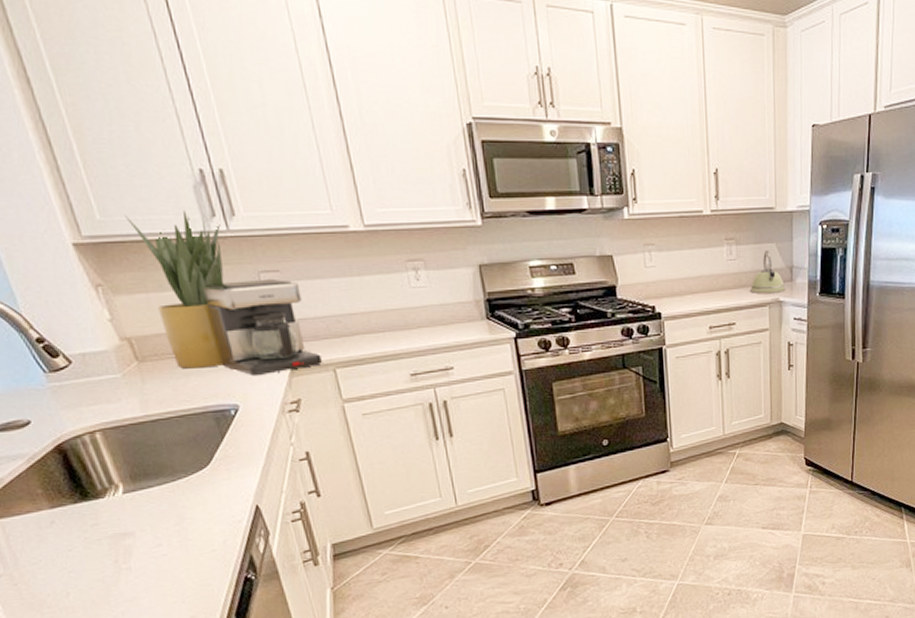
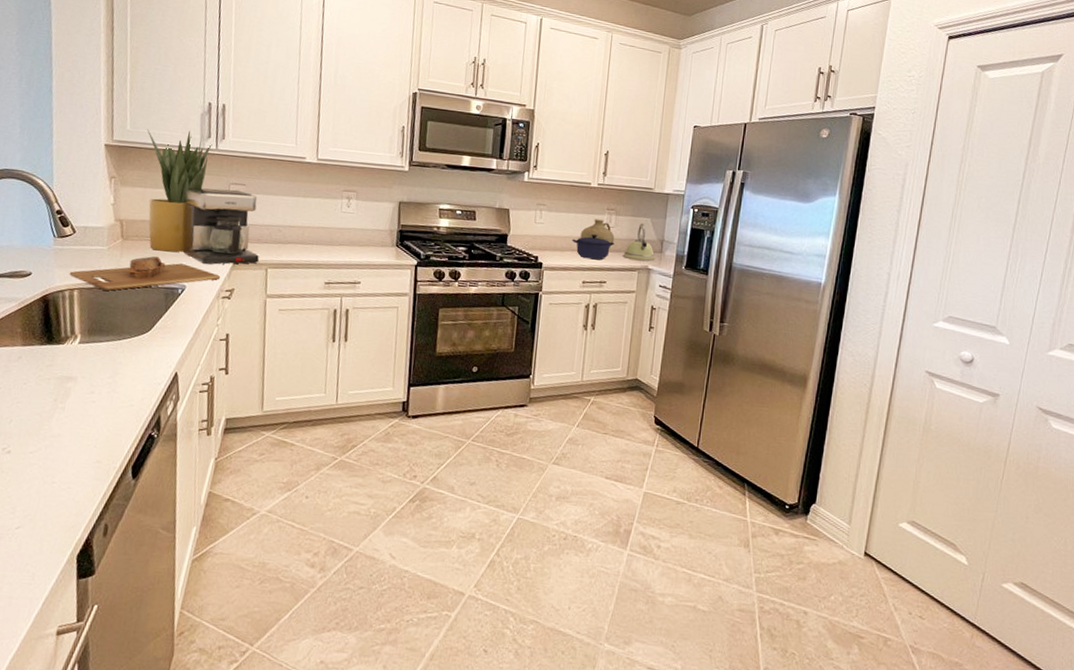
cutting board: none [81,375,280,428] -> present [69,256,221,292]
cooking pot: none [691,270,739,301] -> present [572,233,614,260]
ceramic jug: none [699,252,739,284] -> present [580,219,615,248]

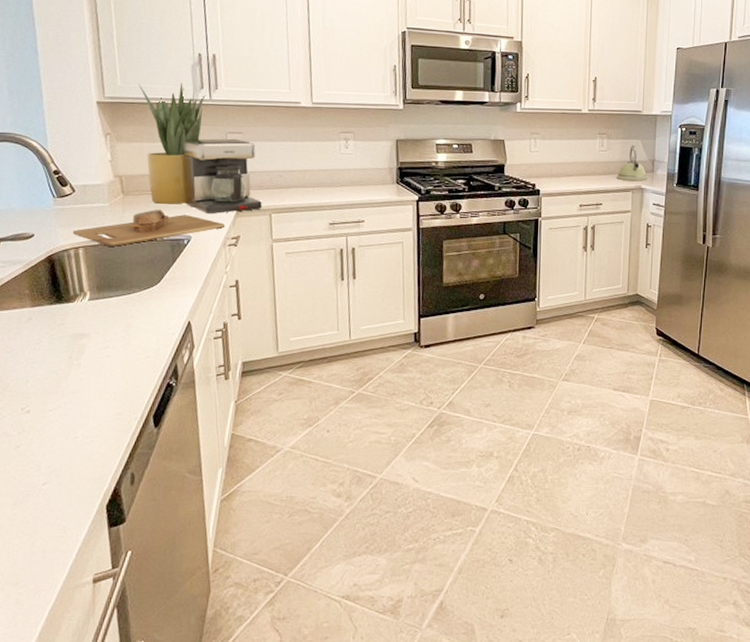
cooking pot: present [572,233,614,260] -> none [567,158,608,184]
ceramic jug: present [580,219,615,248] -> none [574,144,608,171]

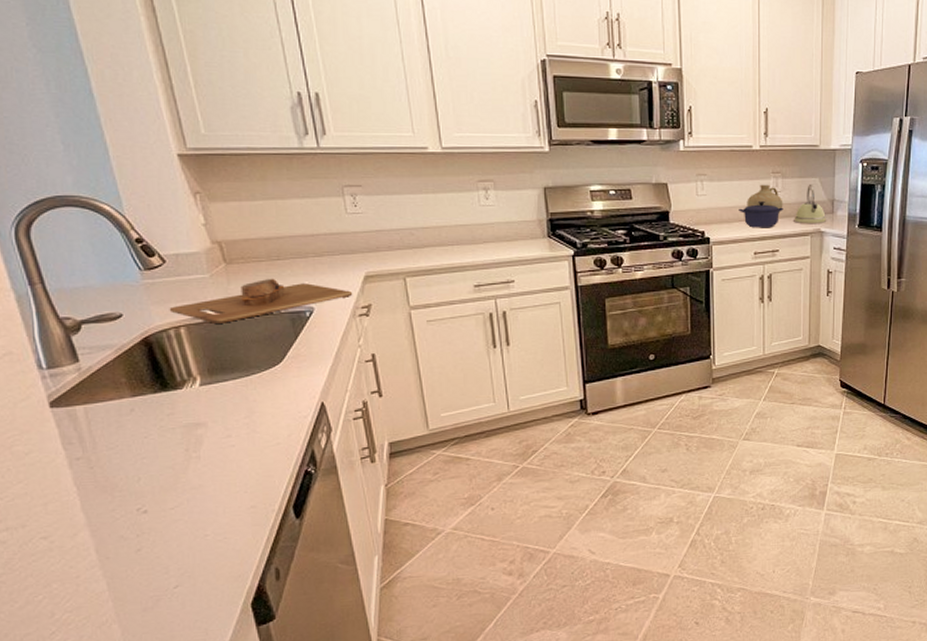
planter: present [138,83,206,204] -> none [227,128,312,272]
coffee maker: present [182,138,262,215] -> none [291,192,394,282]
cooking pot: none [567,158,608,184] -> present [739,200,783,228]
ceramic jug: none [574,144,608,171] -> present [747,184,783,214]

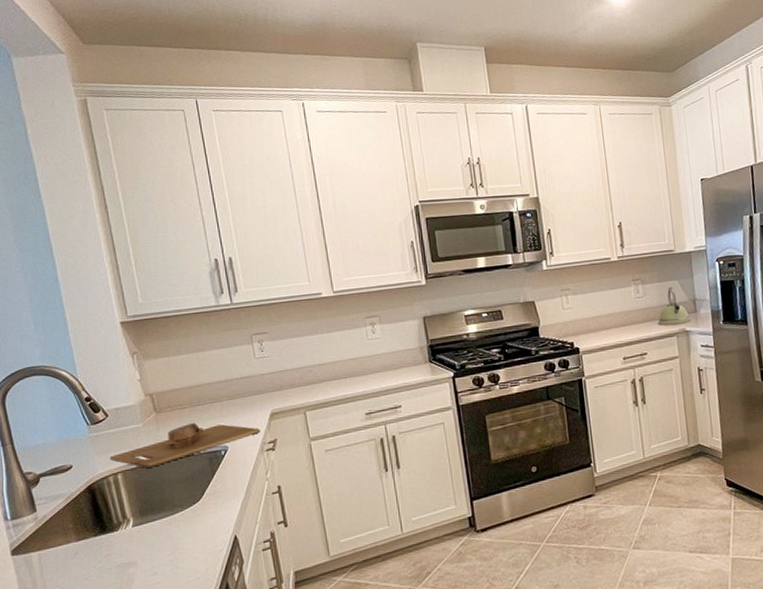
cooking pot: present [739,200,783,228] -> none [604,307,647,335]
ceramic jug: present [747,184,783,214] -> none [610,291,647,318]

